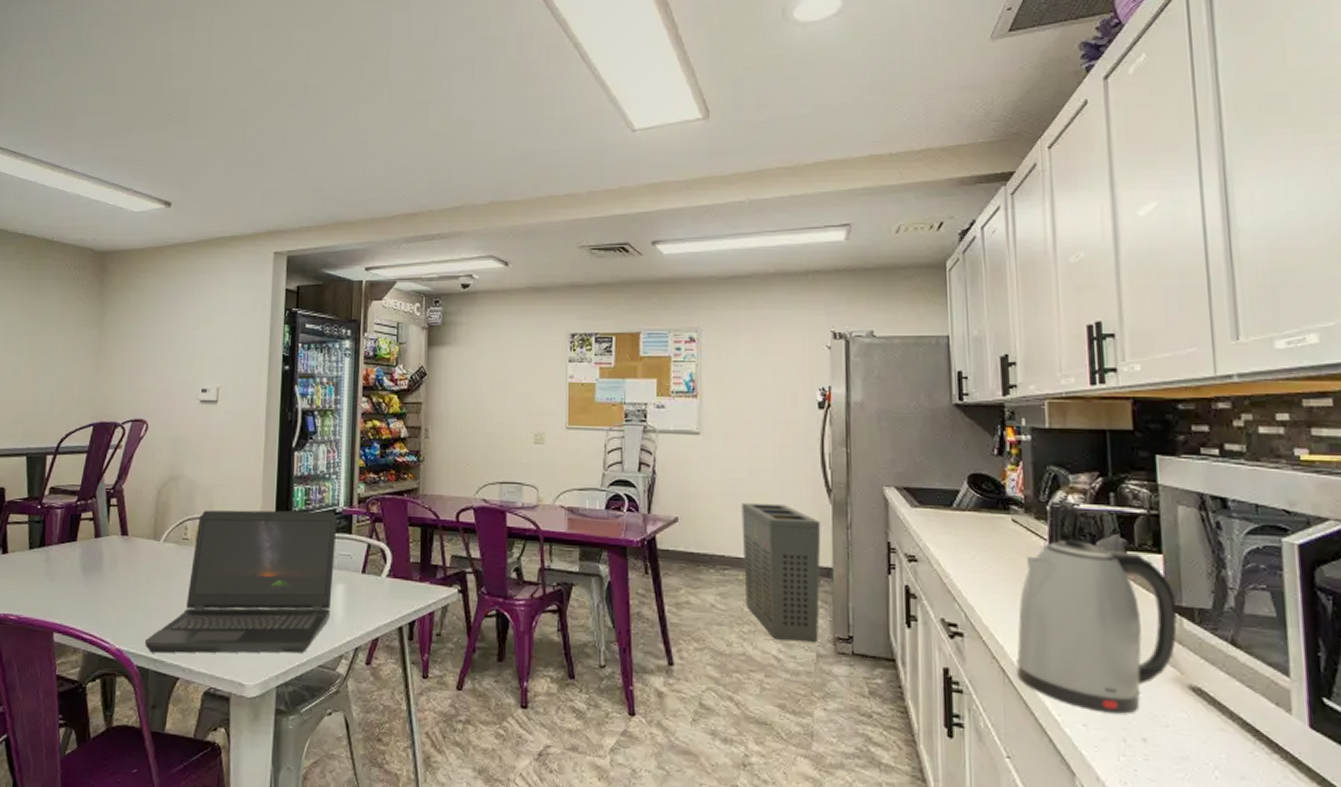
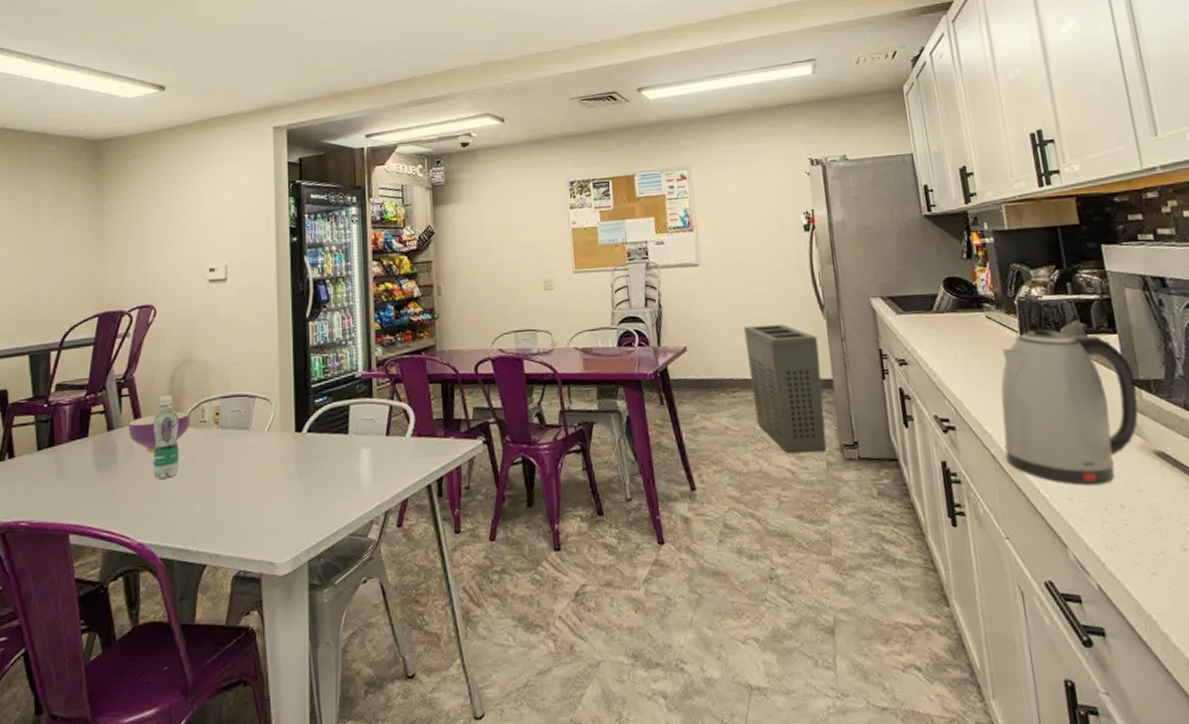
bowl: none [114,526,174,563] -> present [128,411,191,452]
bottle: none [135,509,163,590] -> present [153,395,179,479]
laptop computer: present [144,510,338,654] -> none [167,377,358,543]

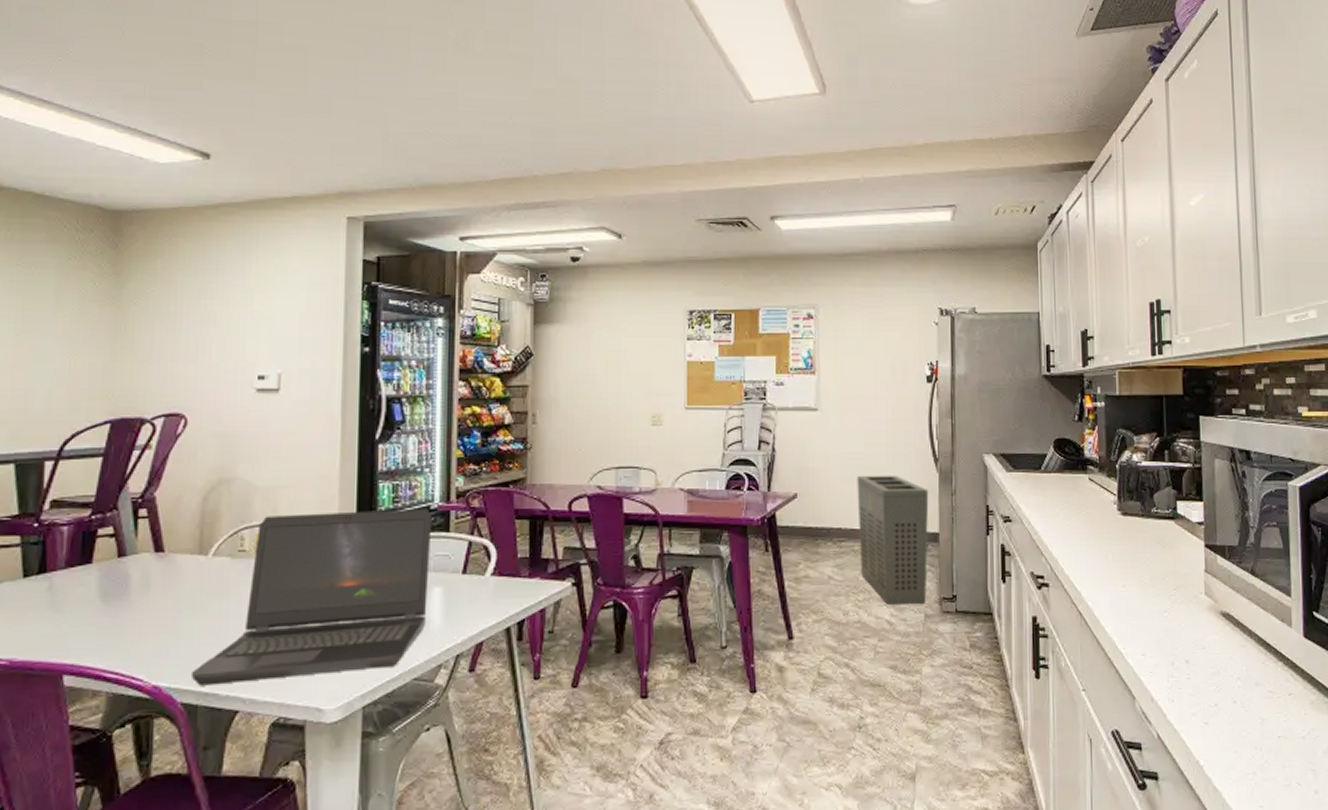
bowl: present [128,411,191,452] -> none [145,538,227,583]
bottle: present [153,395,179,479] -> none [176,519,211,614]
laptop computer: none [167,377,358,543] -> present [190,508,432,686]
kettle: present [1000,329,1138,485] -> none [1091,493,1213,642]

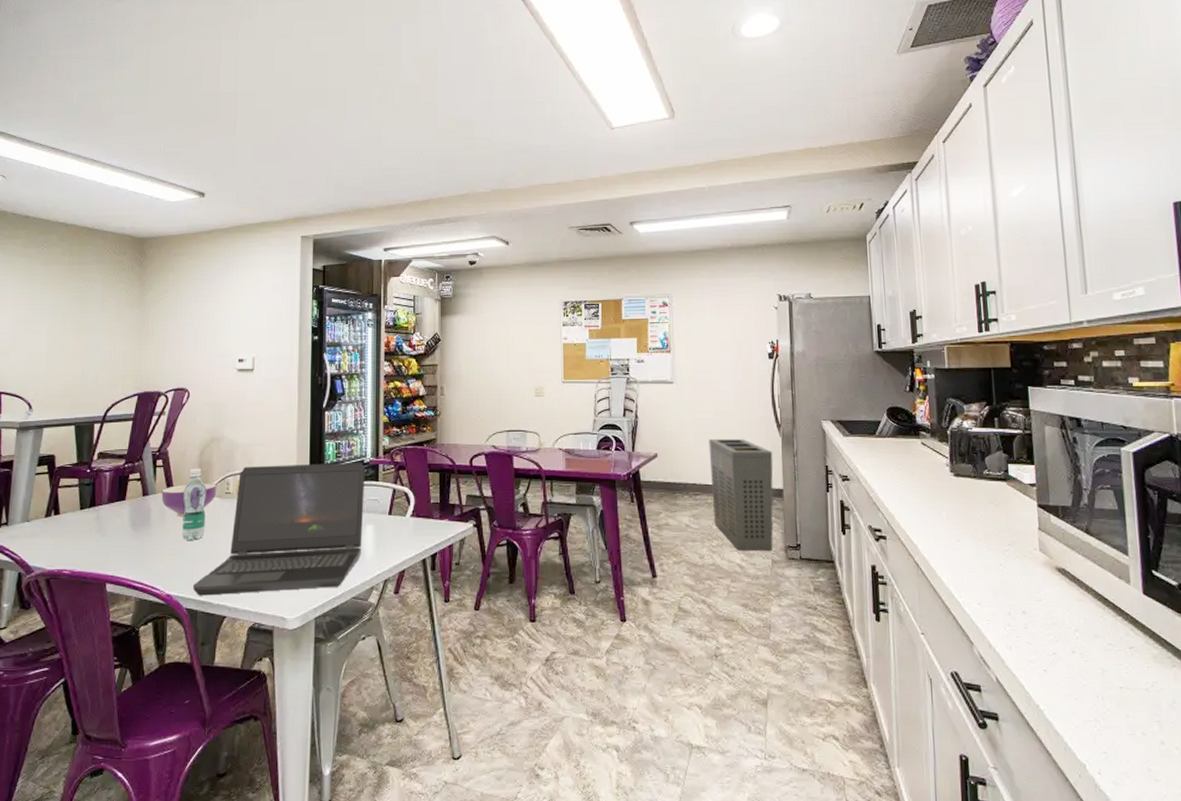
bowl: none [145,538,227,583] -> present [161,483,217,516]
bottle: none [176,519,211,614] -> present [182,468,206,540]

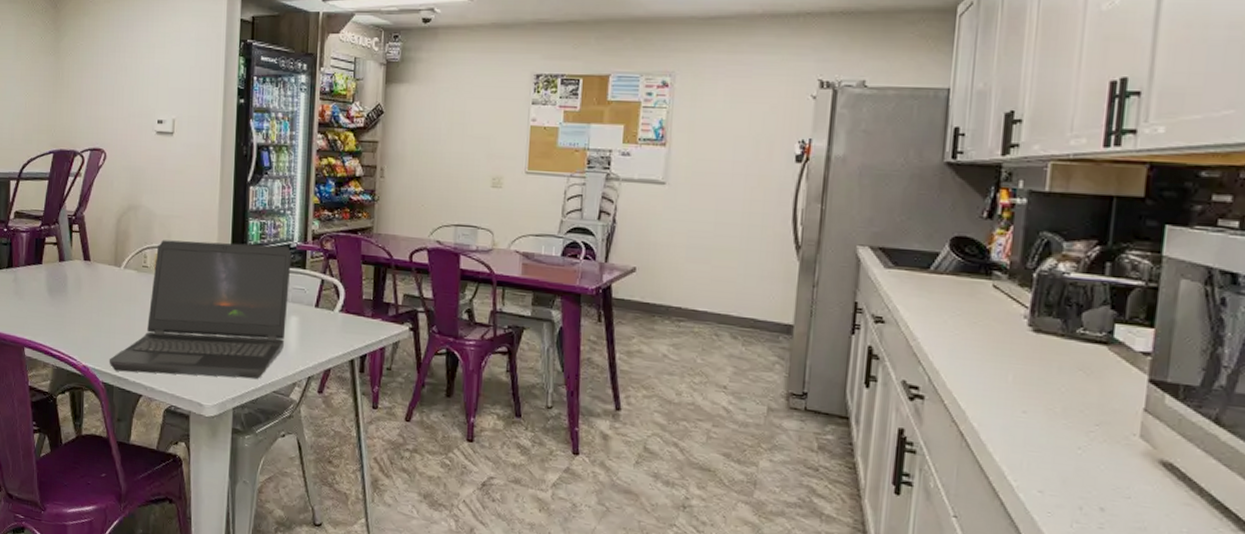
bowl: present [161,483,217,516] -> none [77,253,134,287]
bottle: present [182,468,206,540] -> none [98,236,123,313]
recycling bin: present [709,438,773,550] -> none [699,255,786,396]

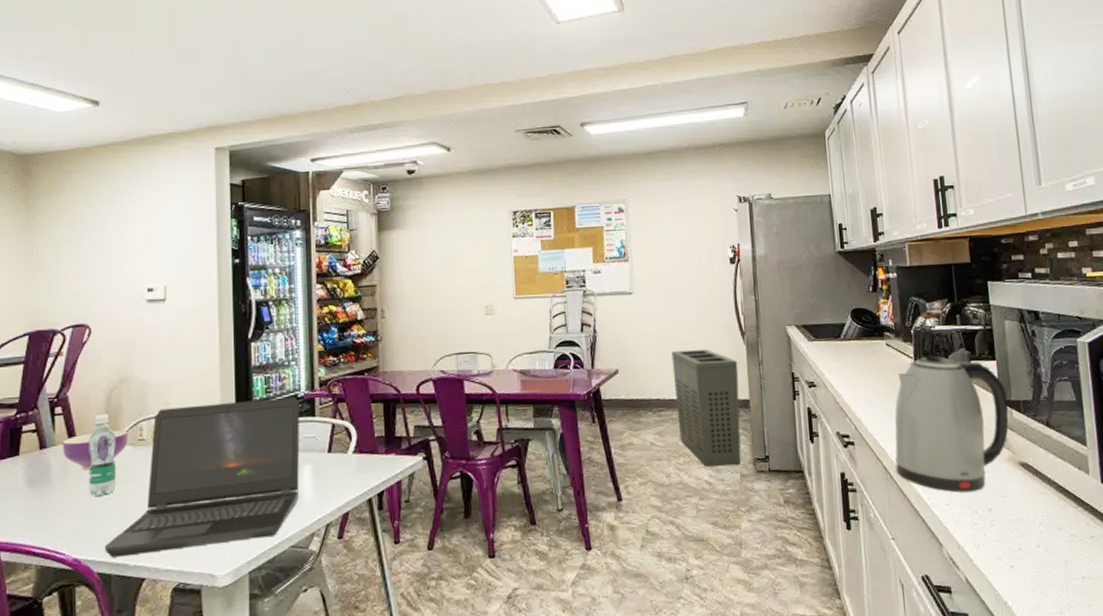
bowl: none [77,253,134,287] -> present [62,429,128,470]
bottle: none [98,236,123,313] -> present [89,414,116,496]
recycling bin: none [699,255,786,396] -> present [671,348,742,467]
kettle: none [976,308,1161,483] -> present [895,355,1009,492]

